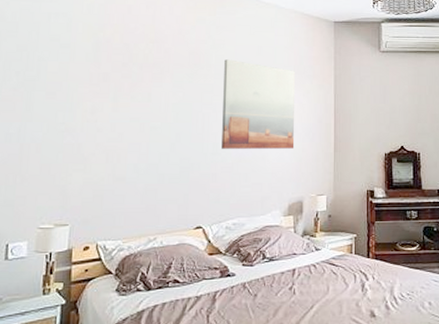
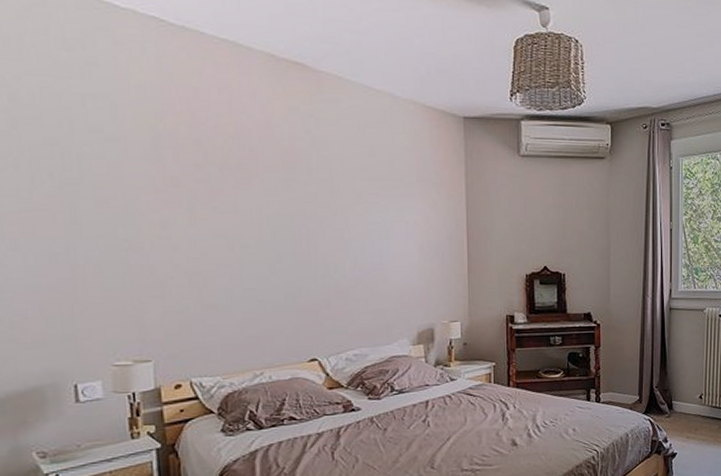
wall art: present [222,59,296,149] -> none [329,162,422,270]

